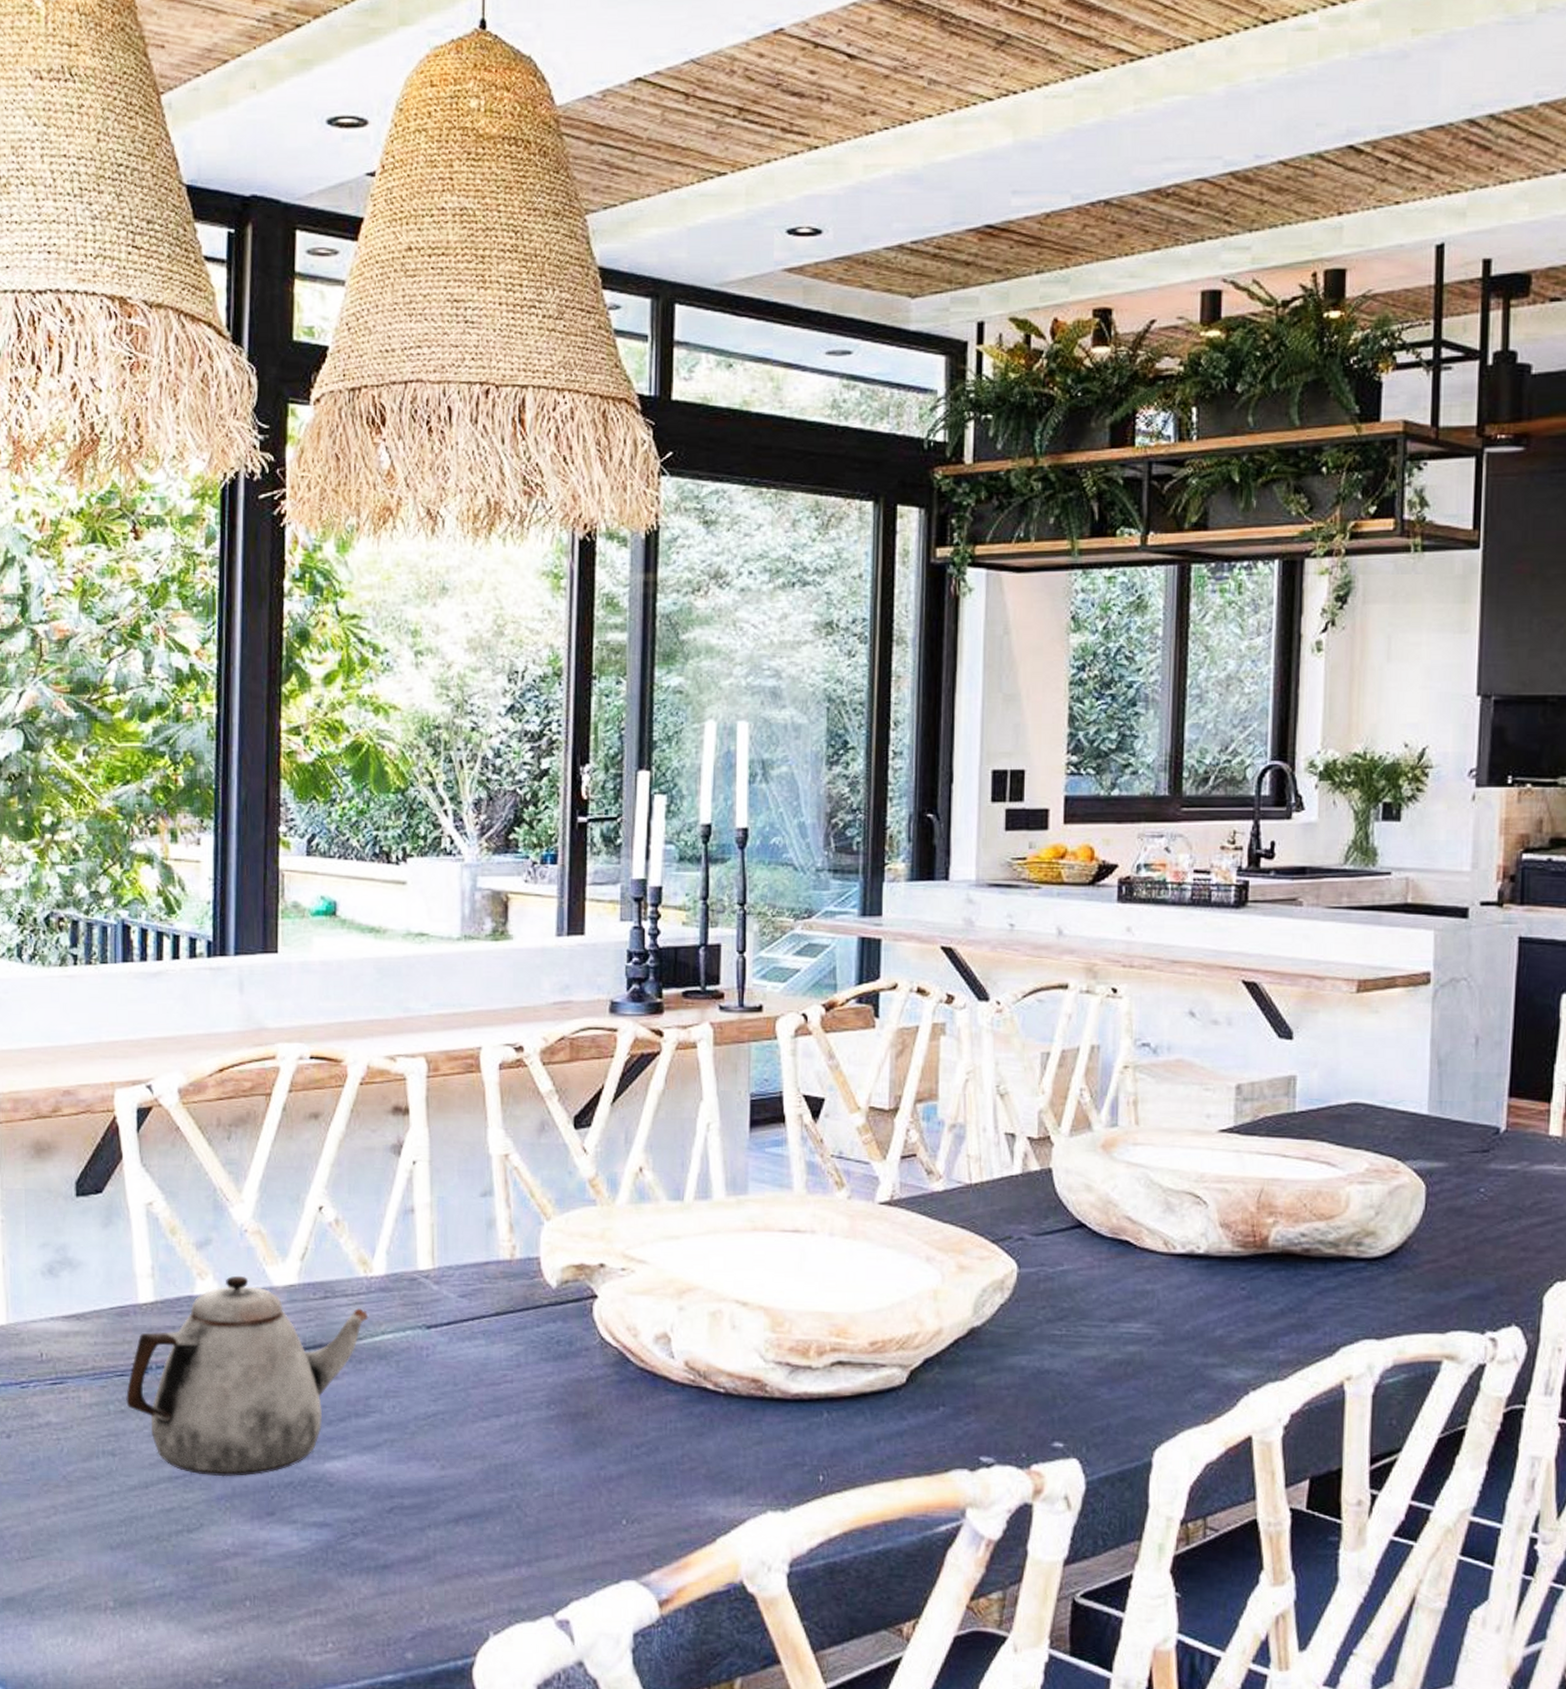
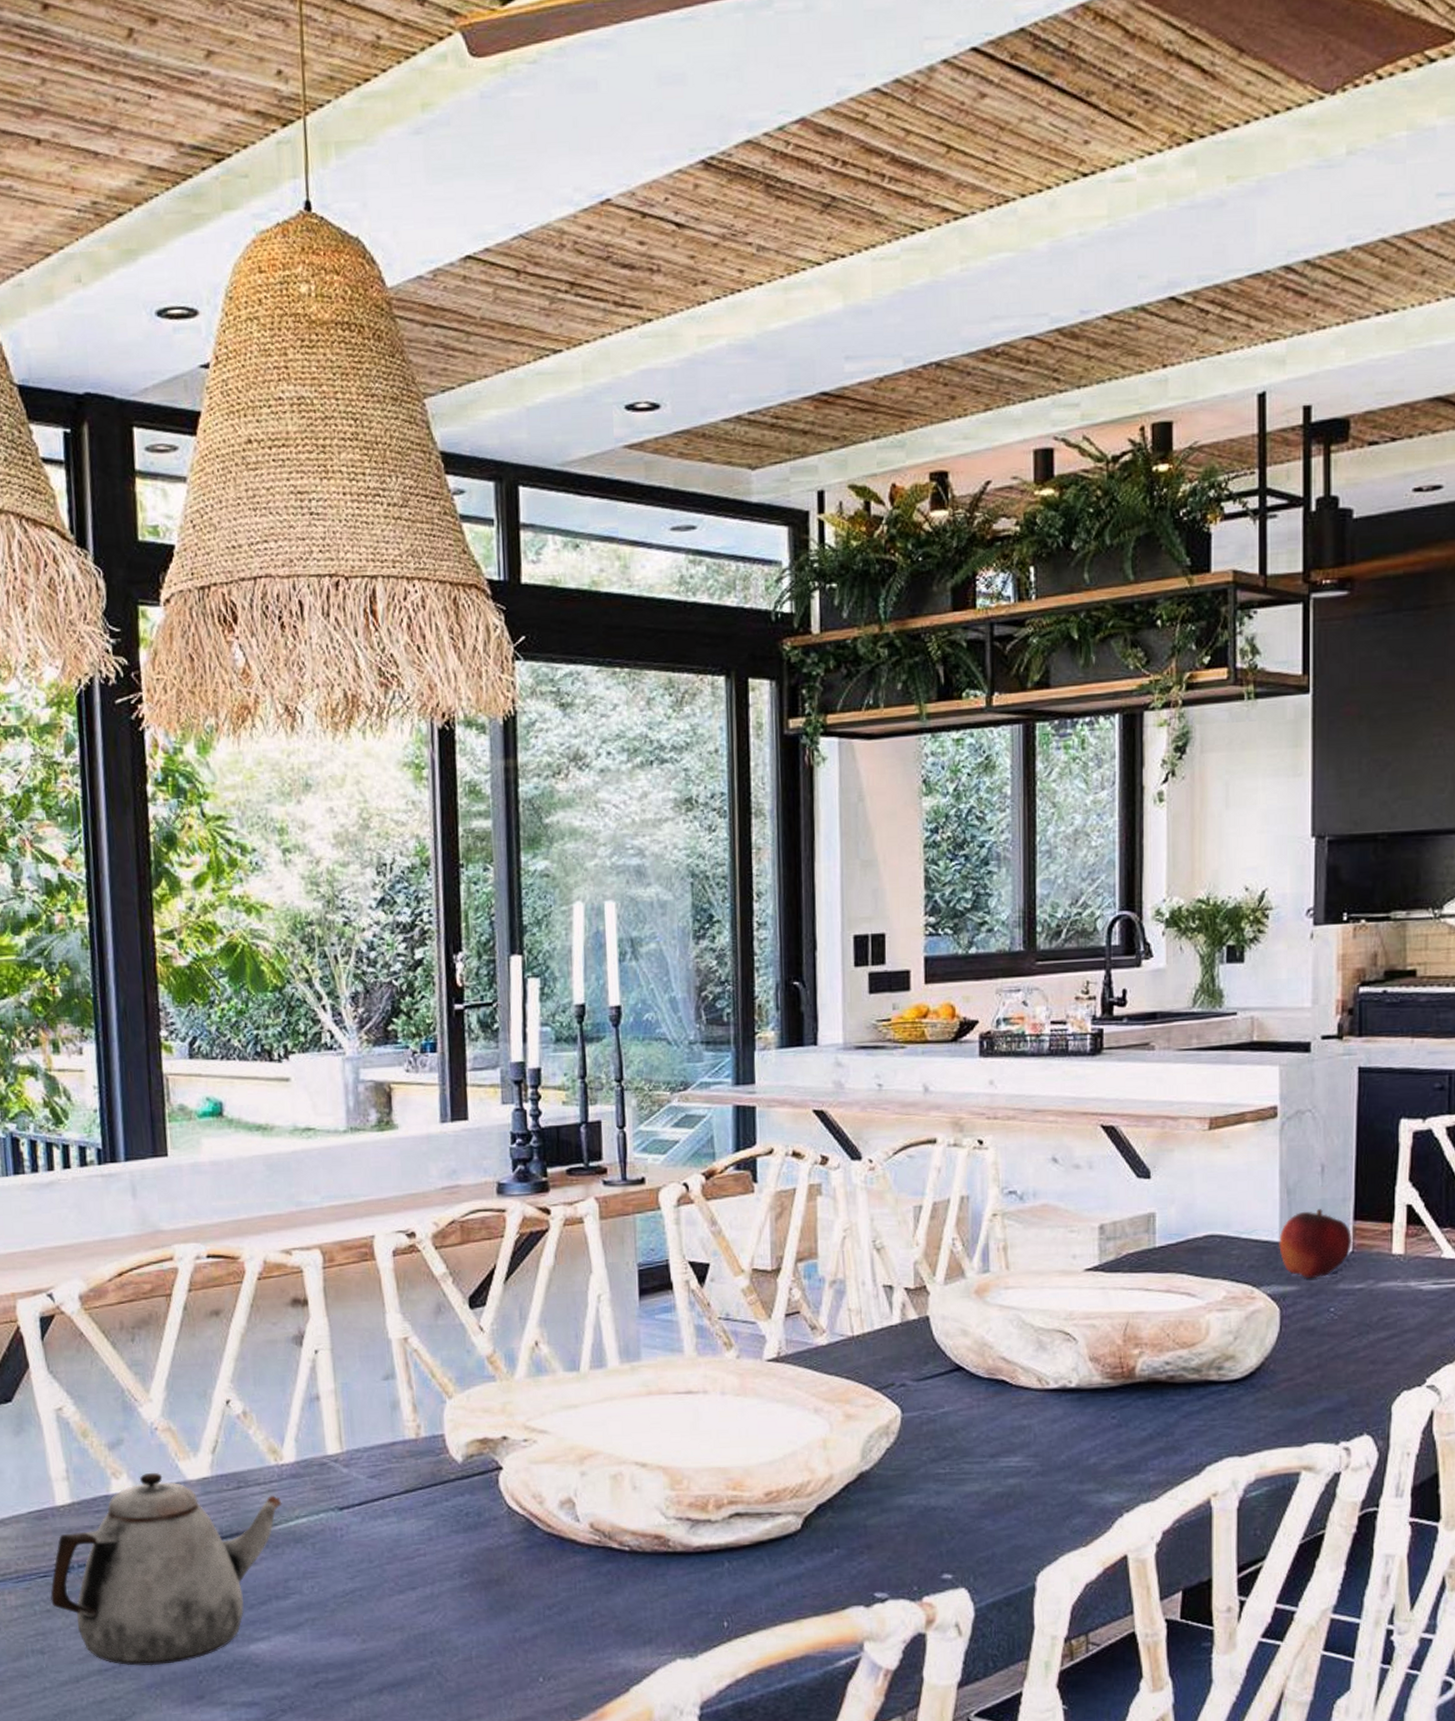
fruit: none [1427,1083,1507,1155] -> present [1279,1209,1353,1278]

